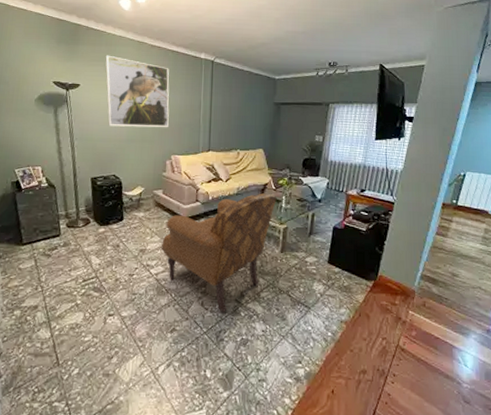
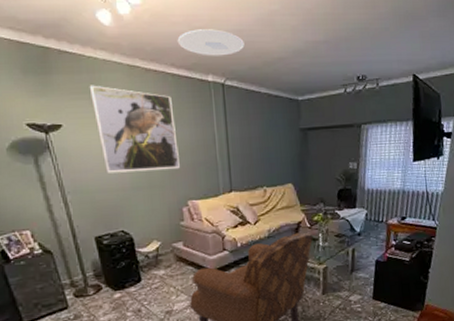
ceiling light: none [180,17,234,39] -> present [177,29,245,56]

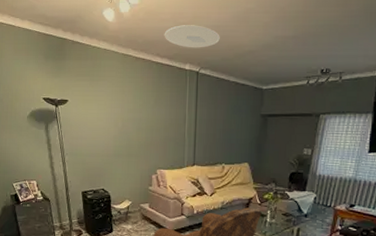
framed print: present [89,85,180,173] -> none [91,69,155,143]

